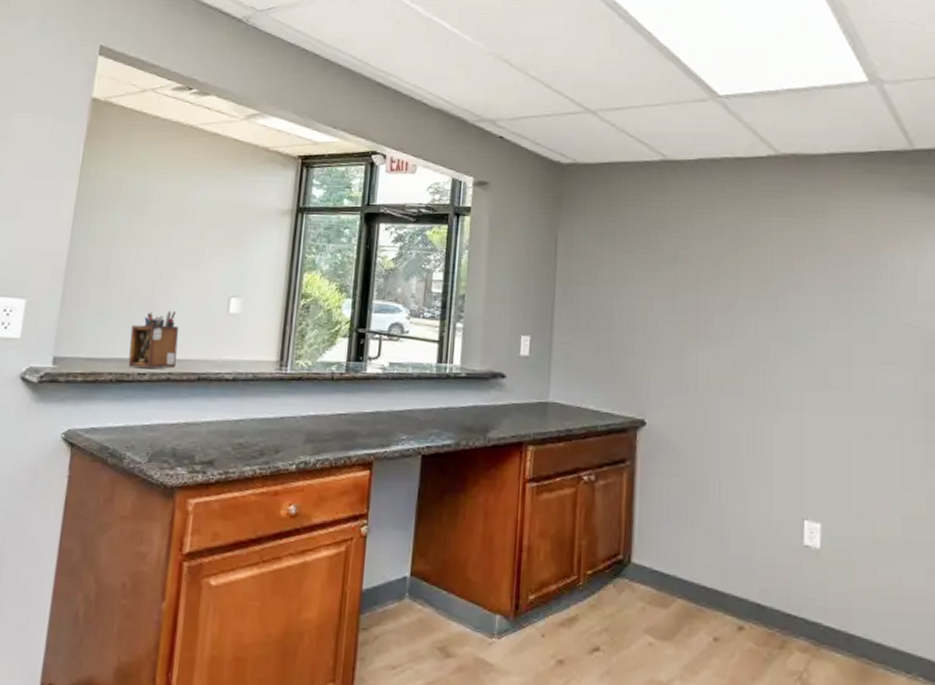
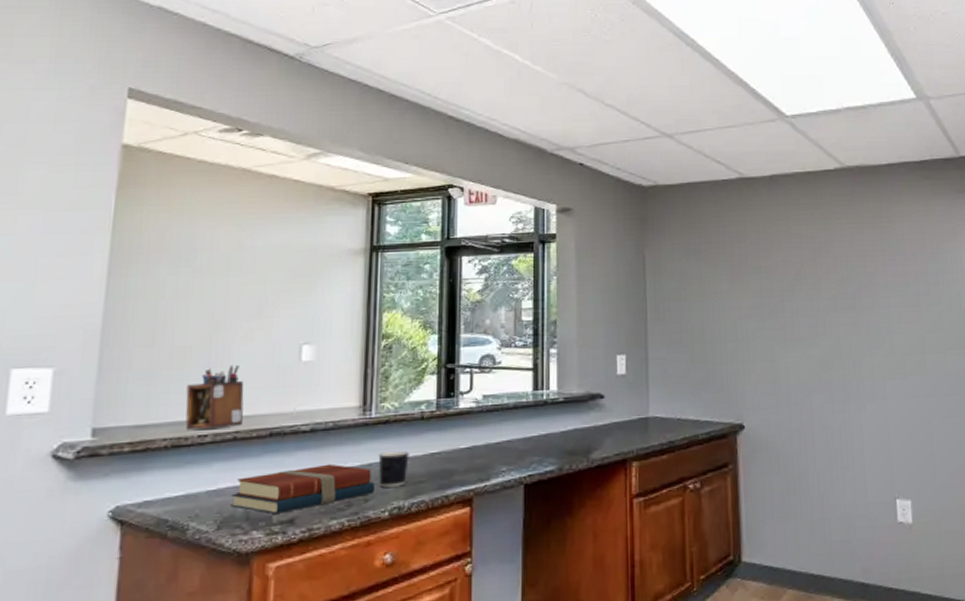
books: none [161,412,286,454] -> present [230,463,376,514]
mug: none [289,408,318,442] -> present [378,451,409,488]

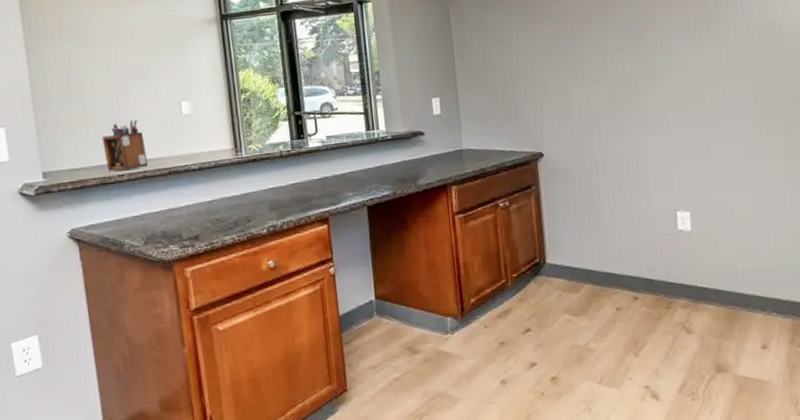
books: present [230,463,376,514] -> none [150,194,254,233]
mug: present [378,451,409,488] -> none [252,183,277,211]

